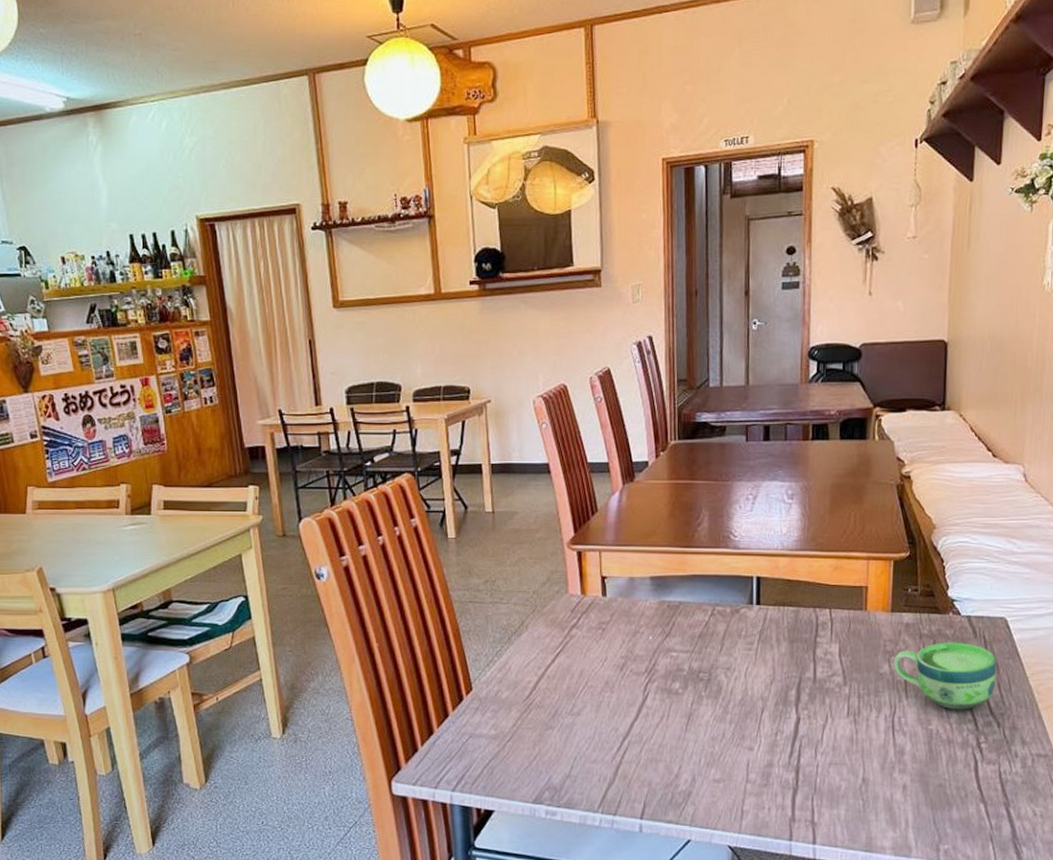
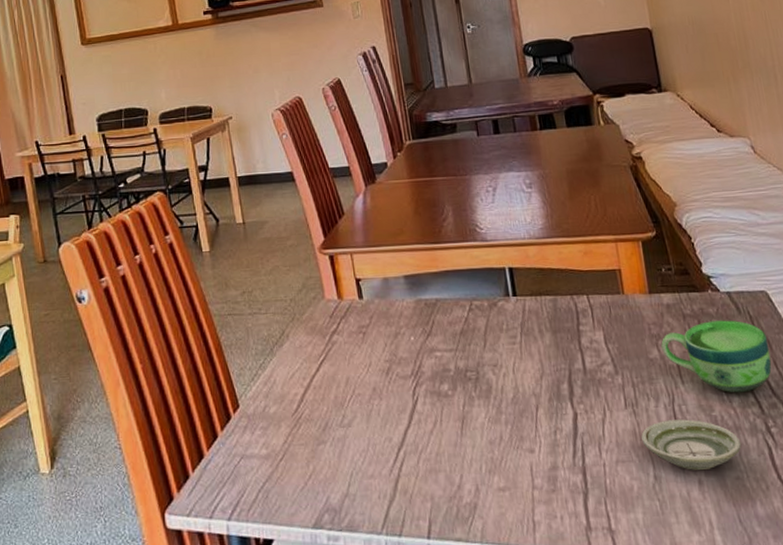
saucer: none [857,730,951,776] -> present [641,419,742,470]

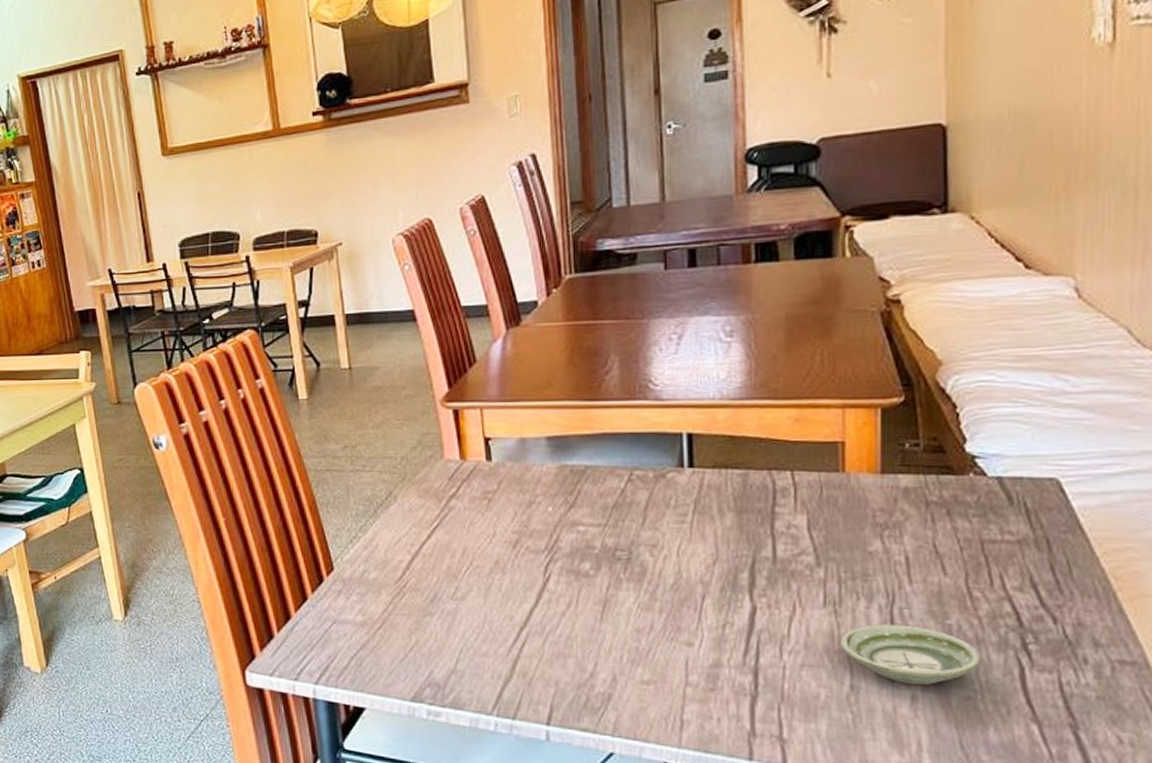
cup: present [661,320,772,393] -> none [888,511,1047,600]

